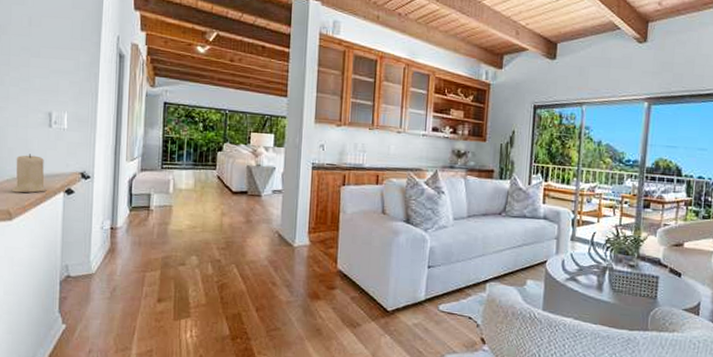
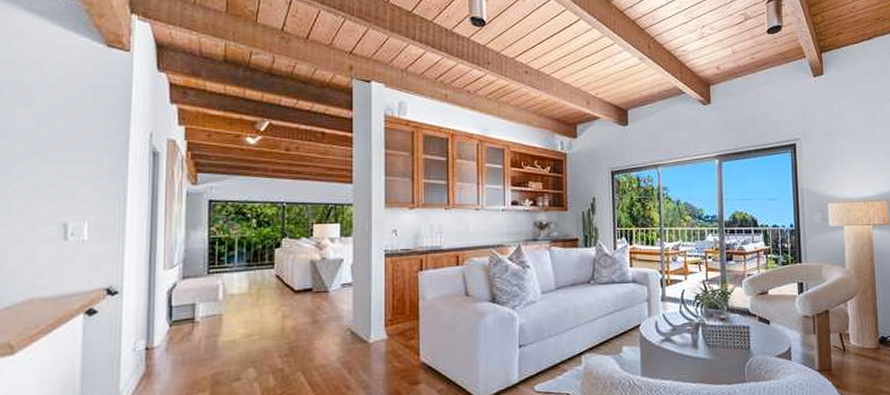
candle: present [11,154,47,193] -> none [13,273,61,321]

